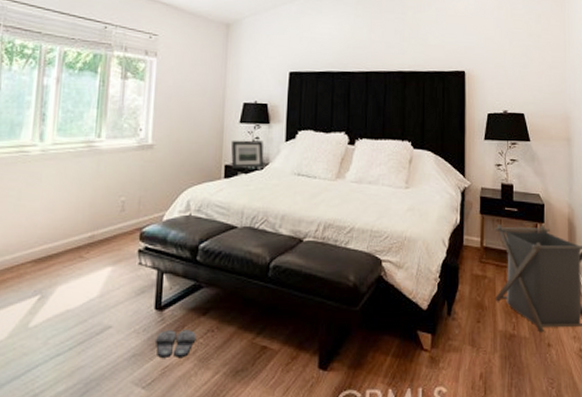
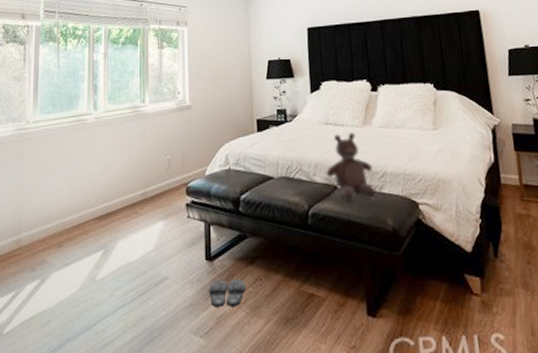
picture frame: present [230,140,264,169] -> none [260,94,293,122]
teddy bear: none [292,185,341,257] -> present [326,132,376,203]

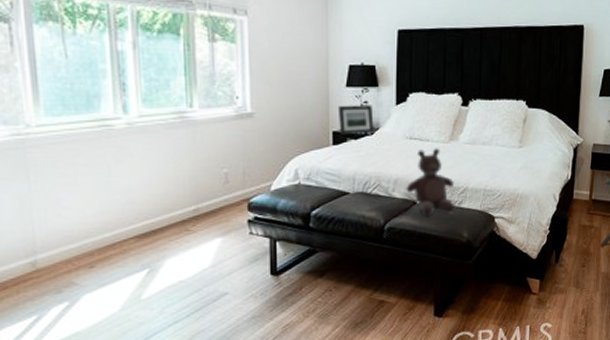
slippers: present [208,279,246,307] -> none [273,291,315,317]
picture frame: none [260,94,293,122] -> present [337,105,374,135]

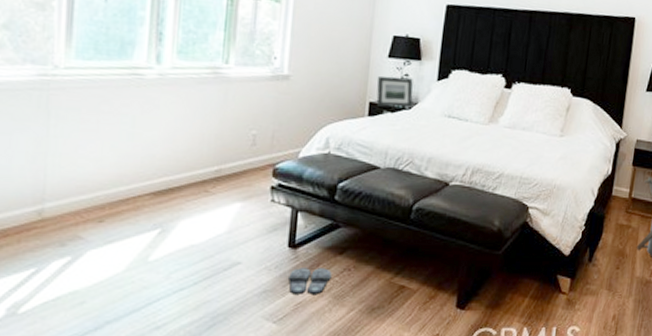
slippers: none [273,291,315,317] -> present [287,268,332,294]
teddy bear: present [406,148,455,217] -> none [439,129,490,201]

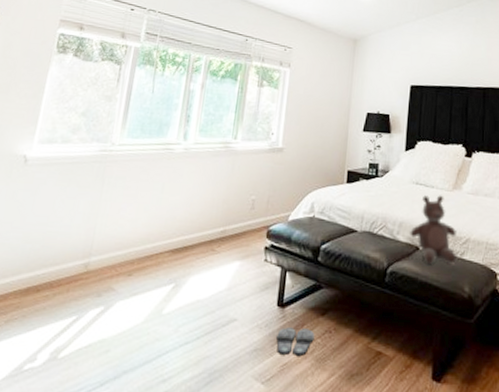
picture frame: present [376,75,414,108] -> none [353,147,385,176]
teddy bear: none [439,129,490,201] -> present [410,195,457,265]

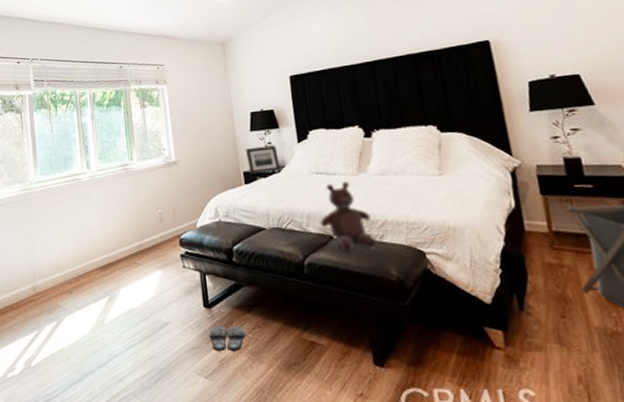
picture frame: none [353,147,385,176] -> present [245,145,281,175]

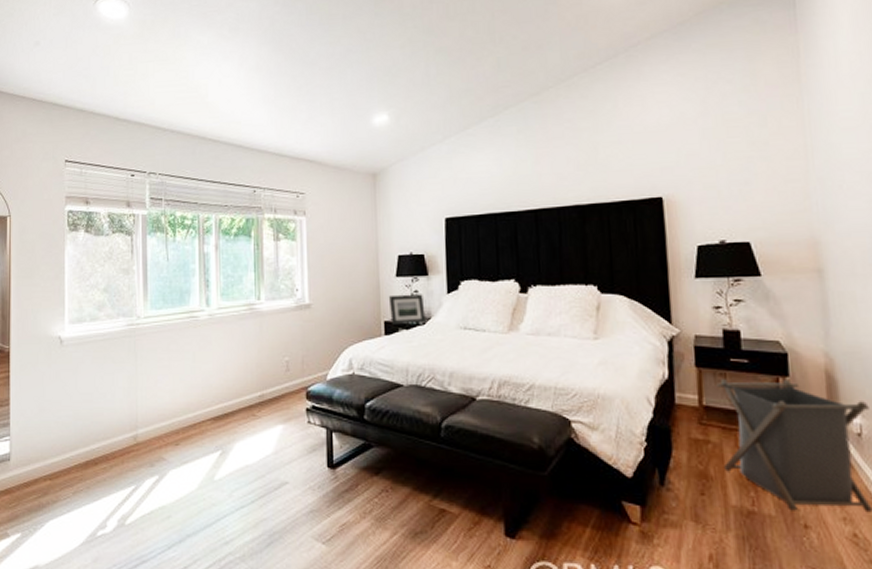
slippers: present [208,326,246,351] -> none [330,488,371,516]
teddy bear: present [320,181,376,253] -> none [463,339,520,416]

